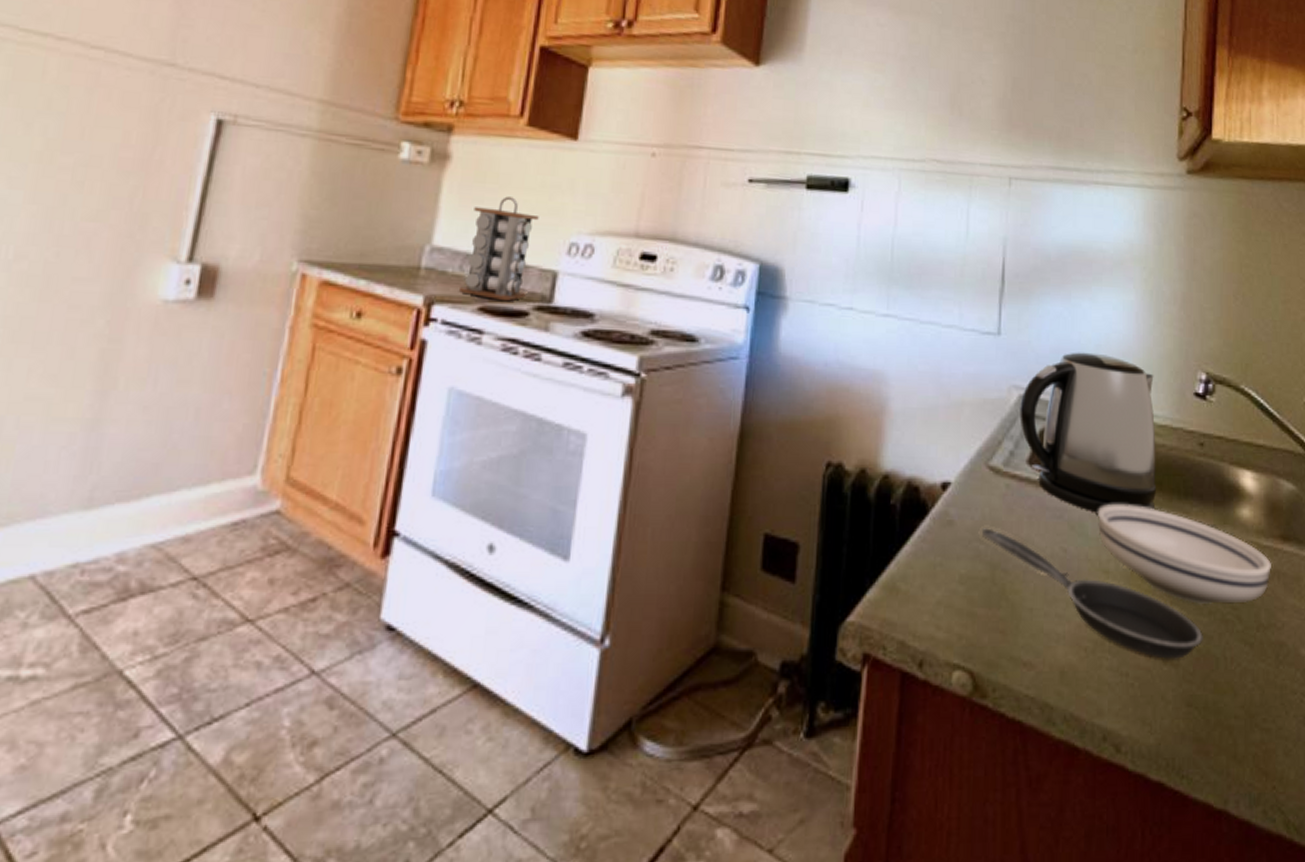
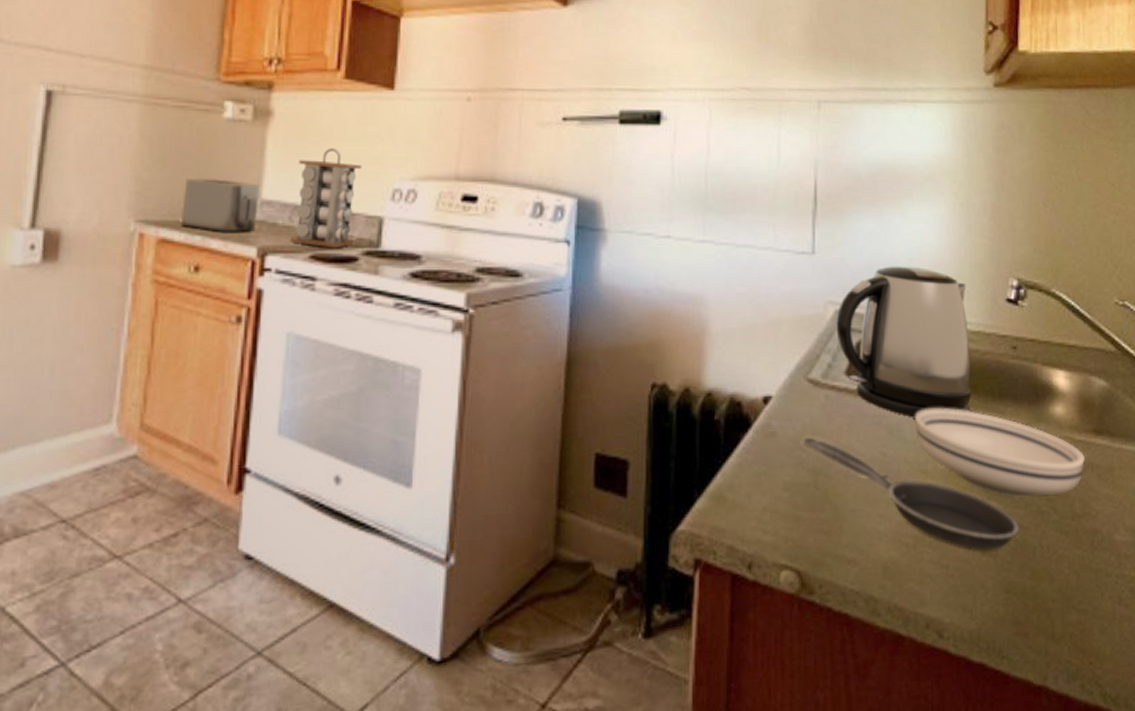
toaster: none [346,220,433,280] -> present [181,179,261,233]

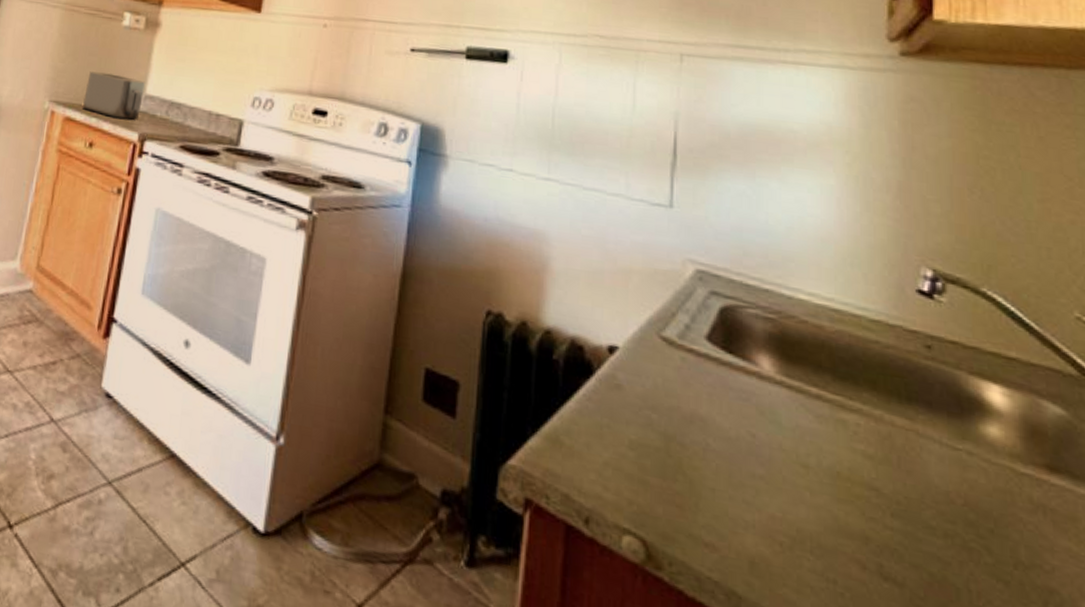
spice rack: present [291,148,362,247] -> none [166,57,229,142]
frying pan: present [803,437,1020,550] -> none [653,397,937,579]
kettle: present [836,266,971,418] -> none [696,232,868,410]
bowl: present [915,408,1085,499] -> none [794,395,1033,534]

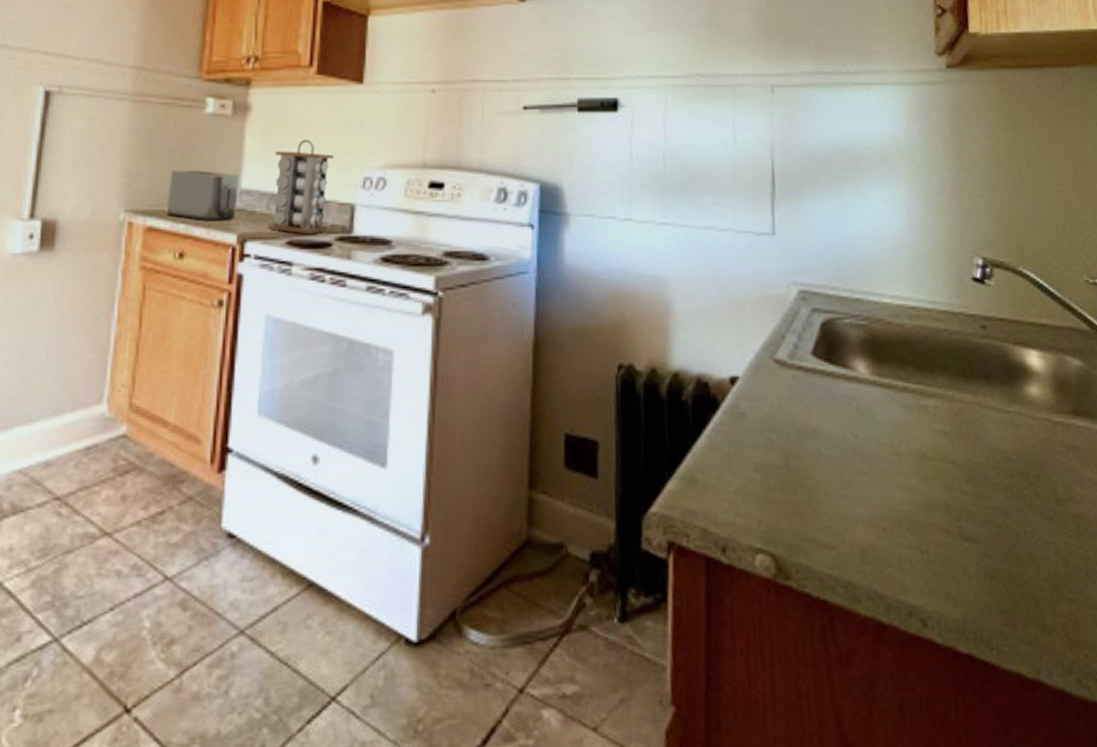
spice rack: none [166,57,229,142] -> present [268,140,334,234]

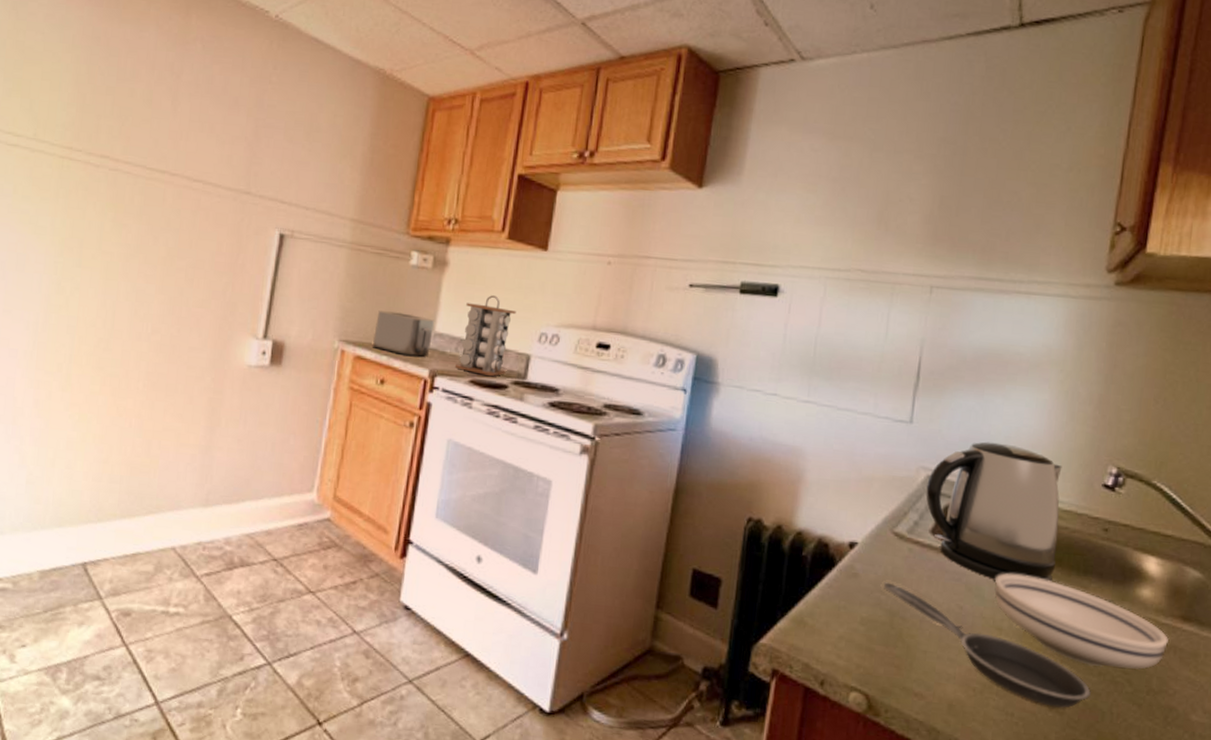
frying pan: none [772,418,1002,536] -> present [883,582,1091,708]
kettle: none [800,246,942,399] -> present [925,441,1063,582]
bowl: none [885,389,1065,482] -> present [994,573,1168,670]

